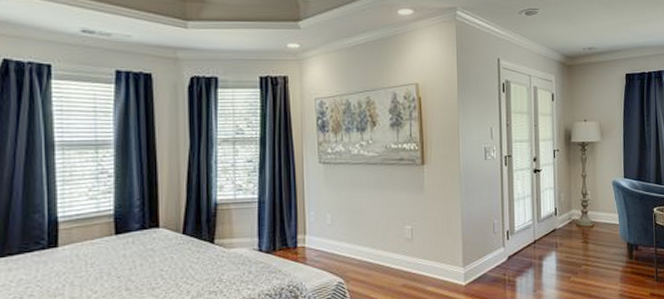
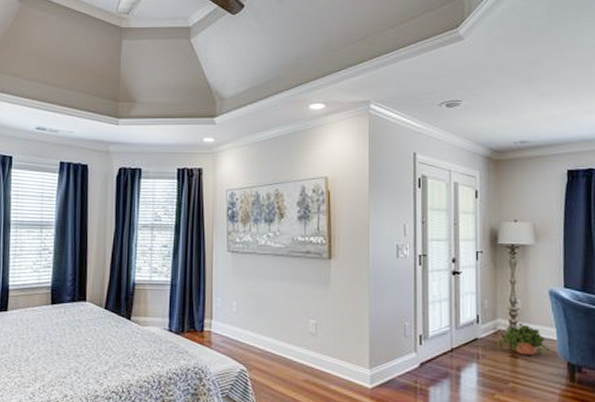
potted plant: none [572,211,615,240] -> present [498,323,552,355]

